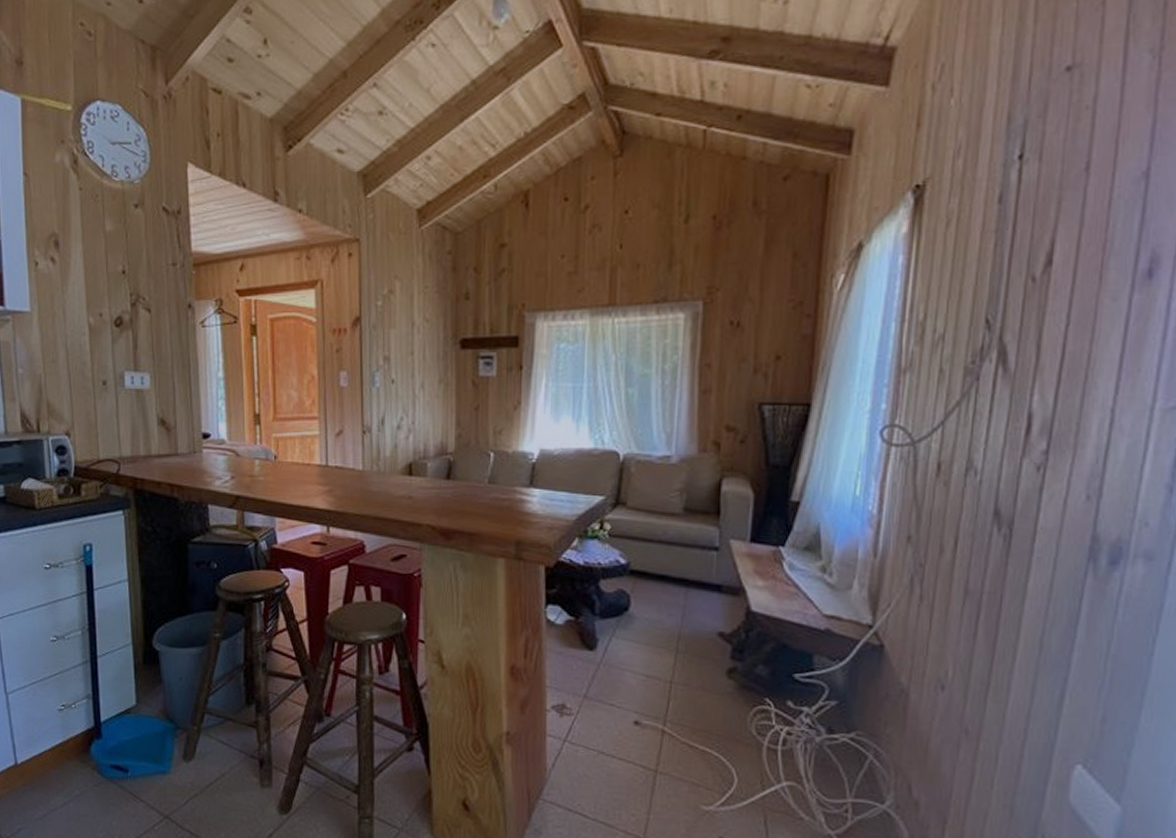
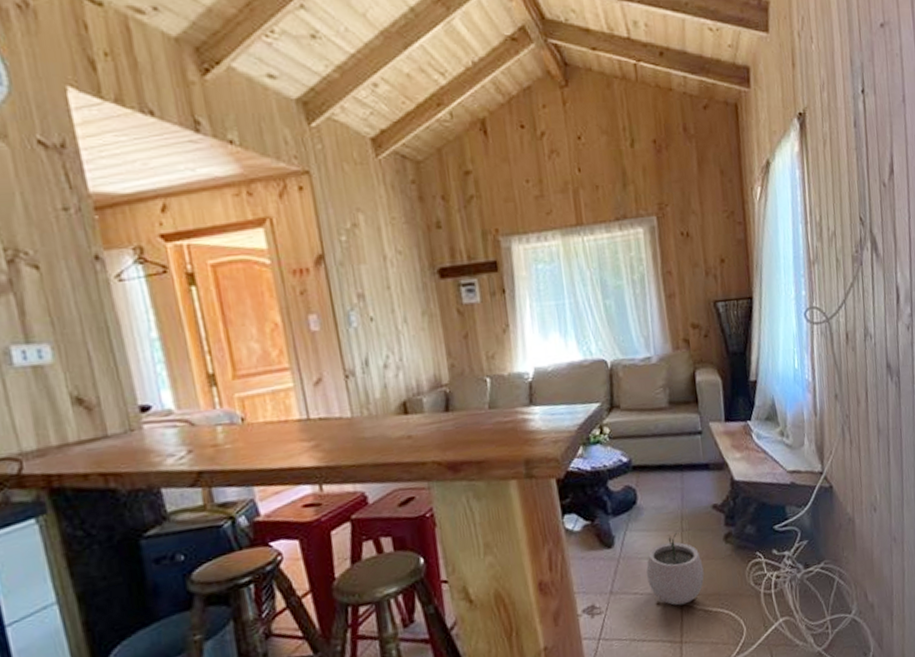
plant pot: none [628,652,696,732] -> present [646,533,704,606]

